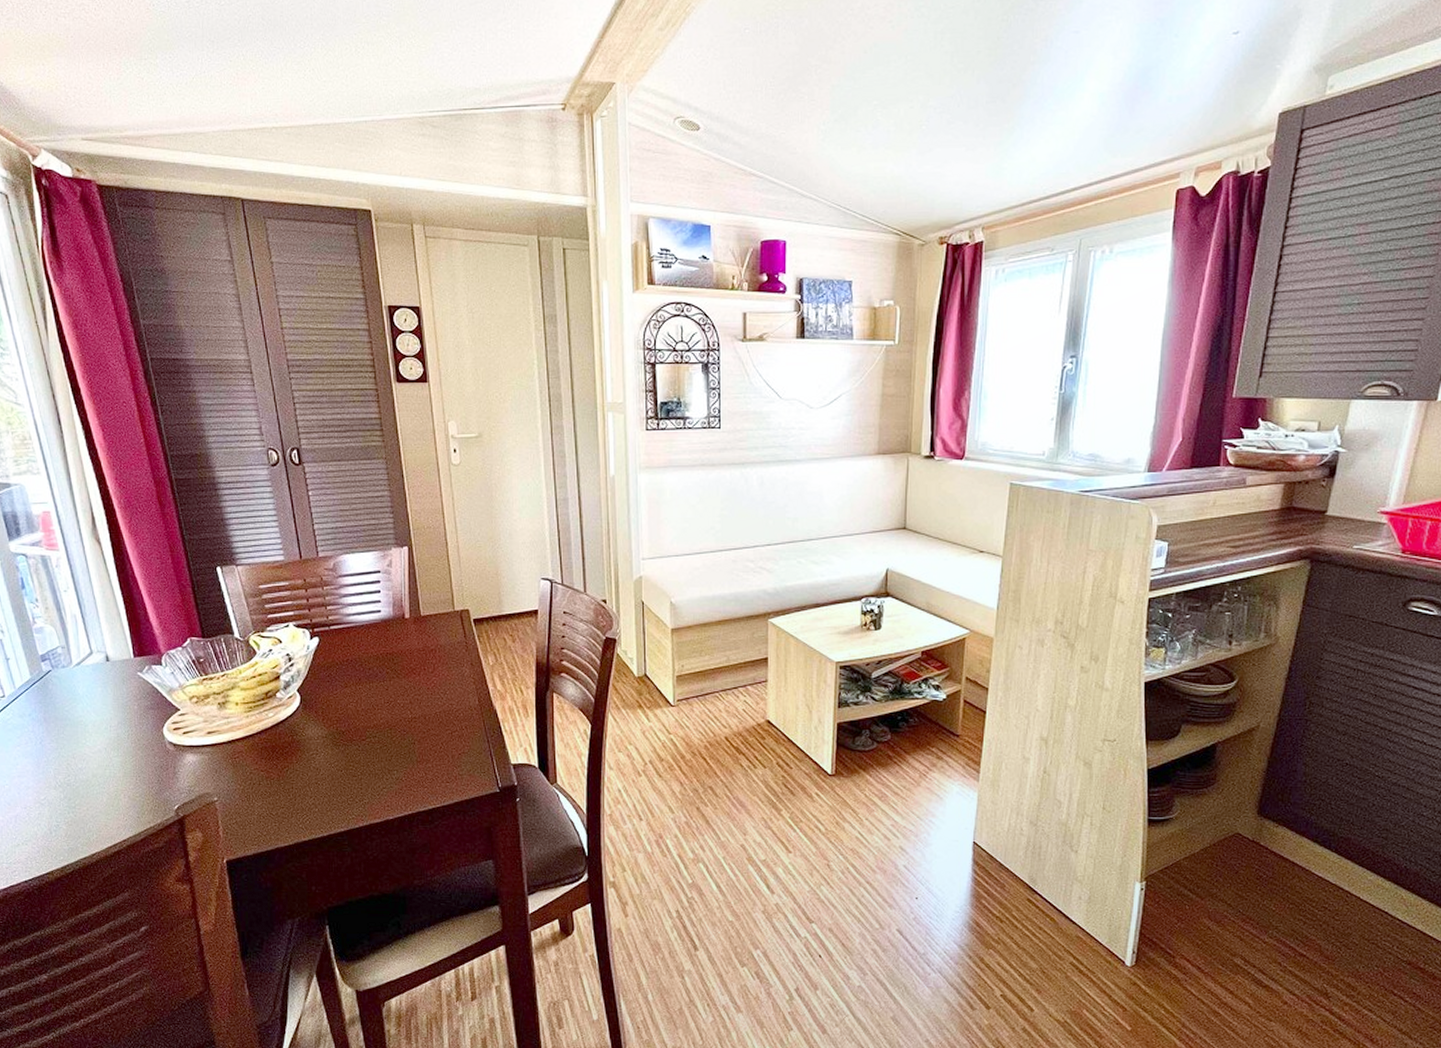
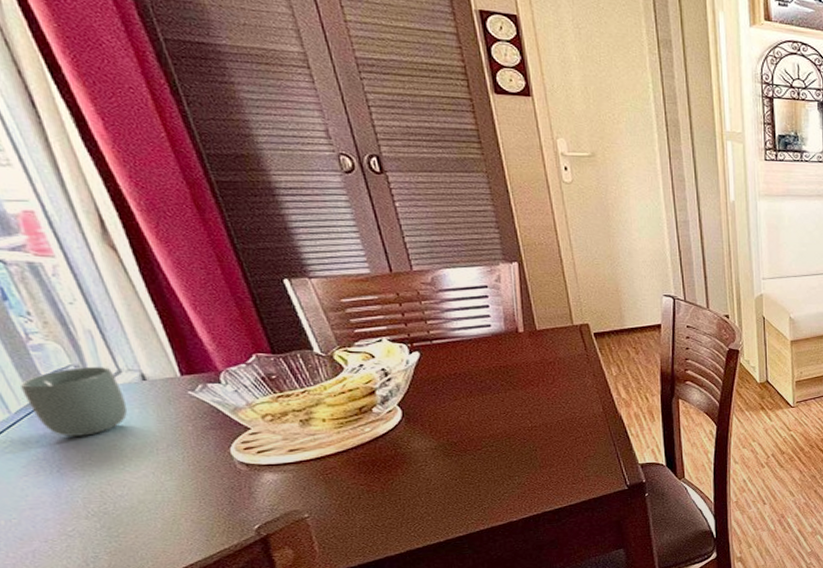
cup: none [25,648,94,711] -> present [21,367,128,436]

